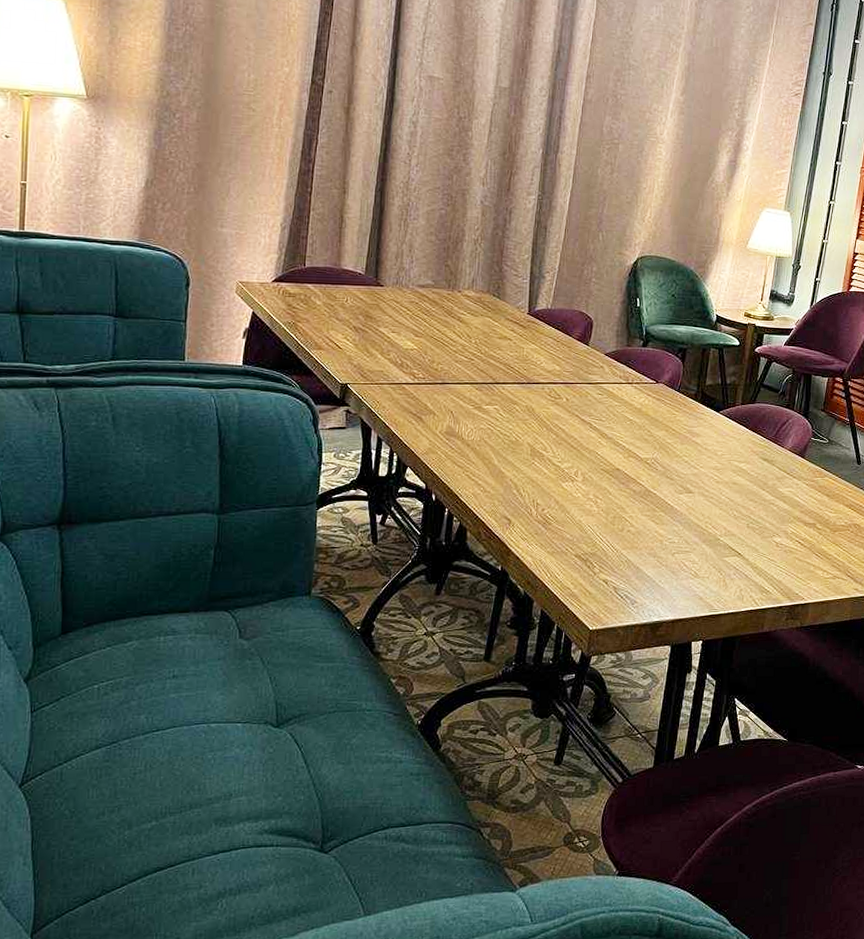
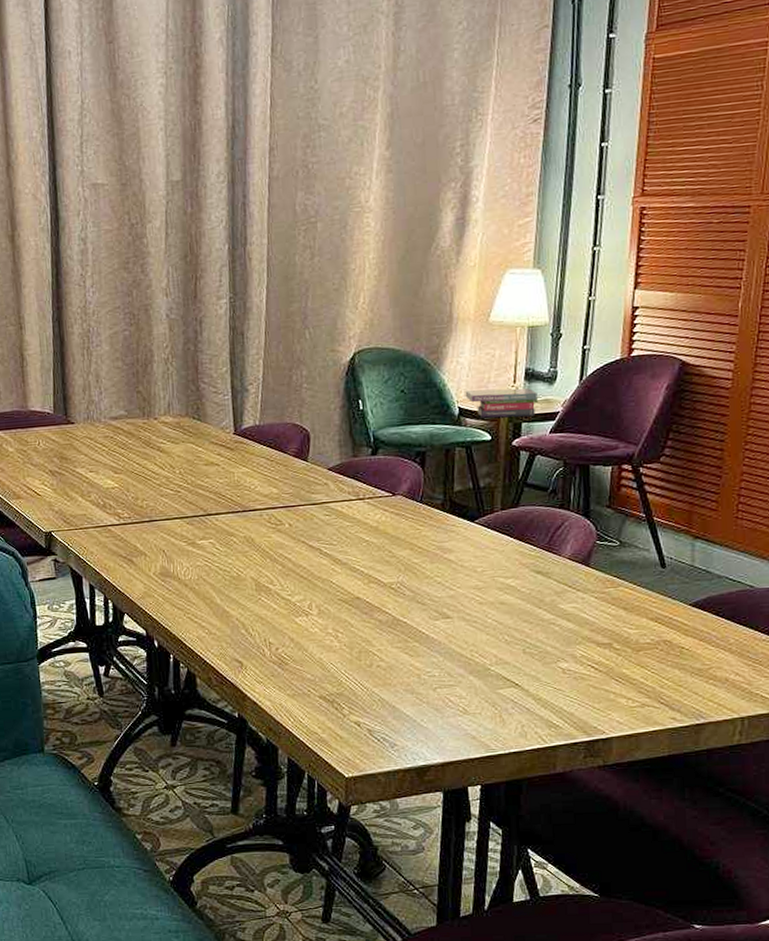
books: none [722,301,778,330] -> present [465,388,538,418]

